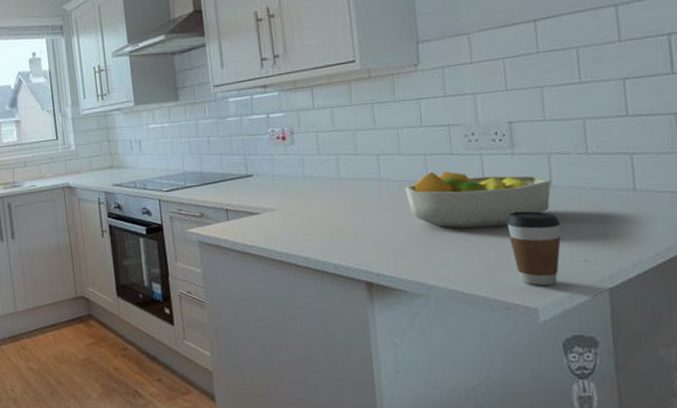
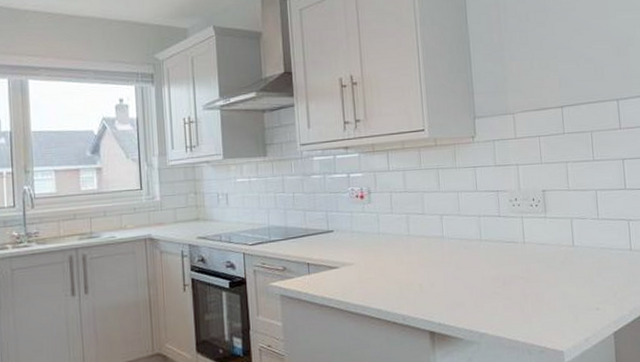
fruit bowl: present [404,171,552,229] -> none [462,231,574,282]
coffee cup: present [506,211,561,286] -> none [540,266,580,331]

